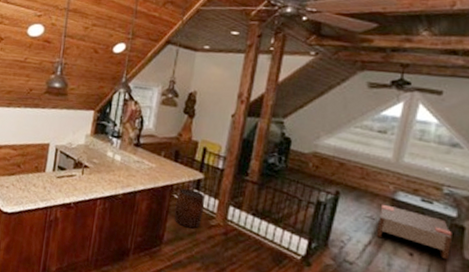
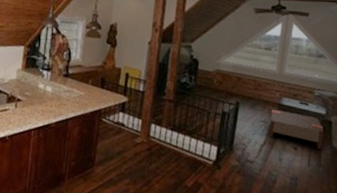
stool: present [174,188,205,228] -> none [103,112,130,148]

